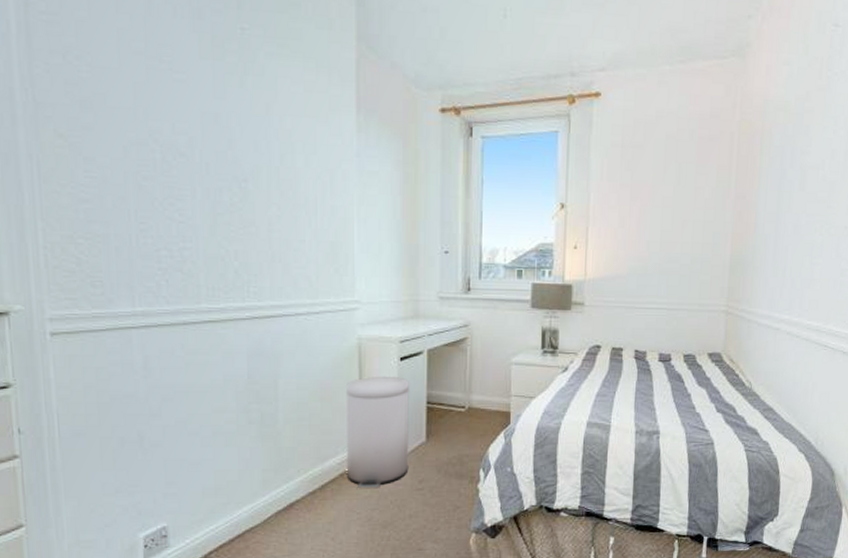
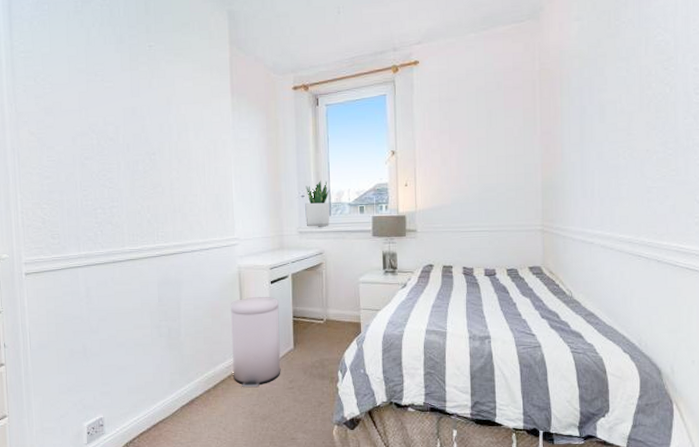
planter: none [449,234,481,293] -> present [305,181,330,227]

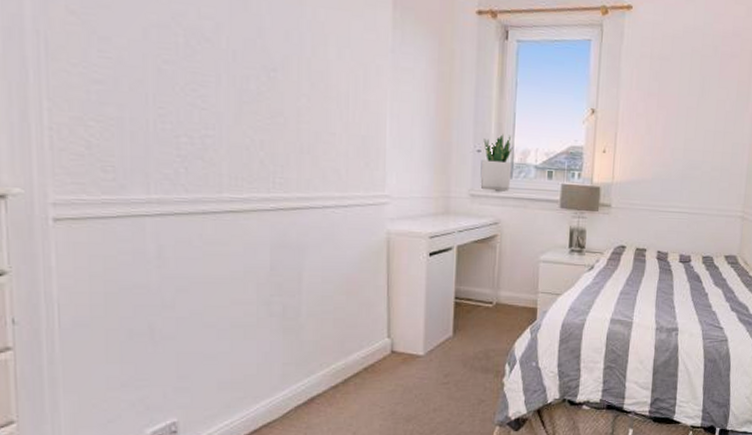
pedal bin: present [230,297,281,388] -> none [372,271,438,383]

